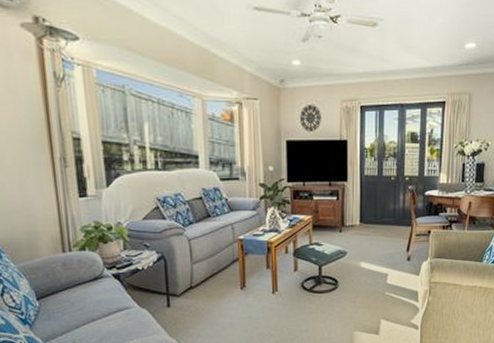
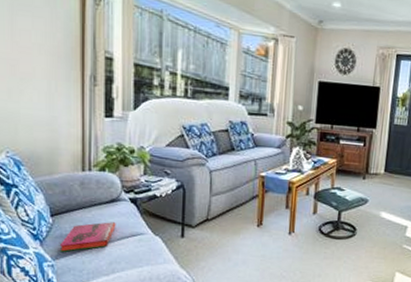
hardback book: none [49,299,102,333] -> present [60,222,116,252]

